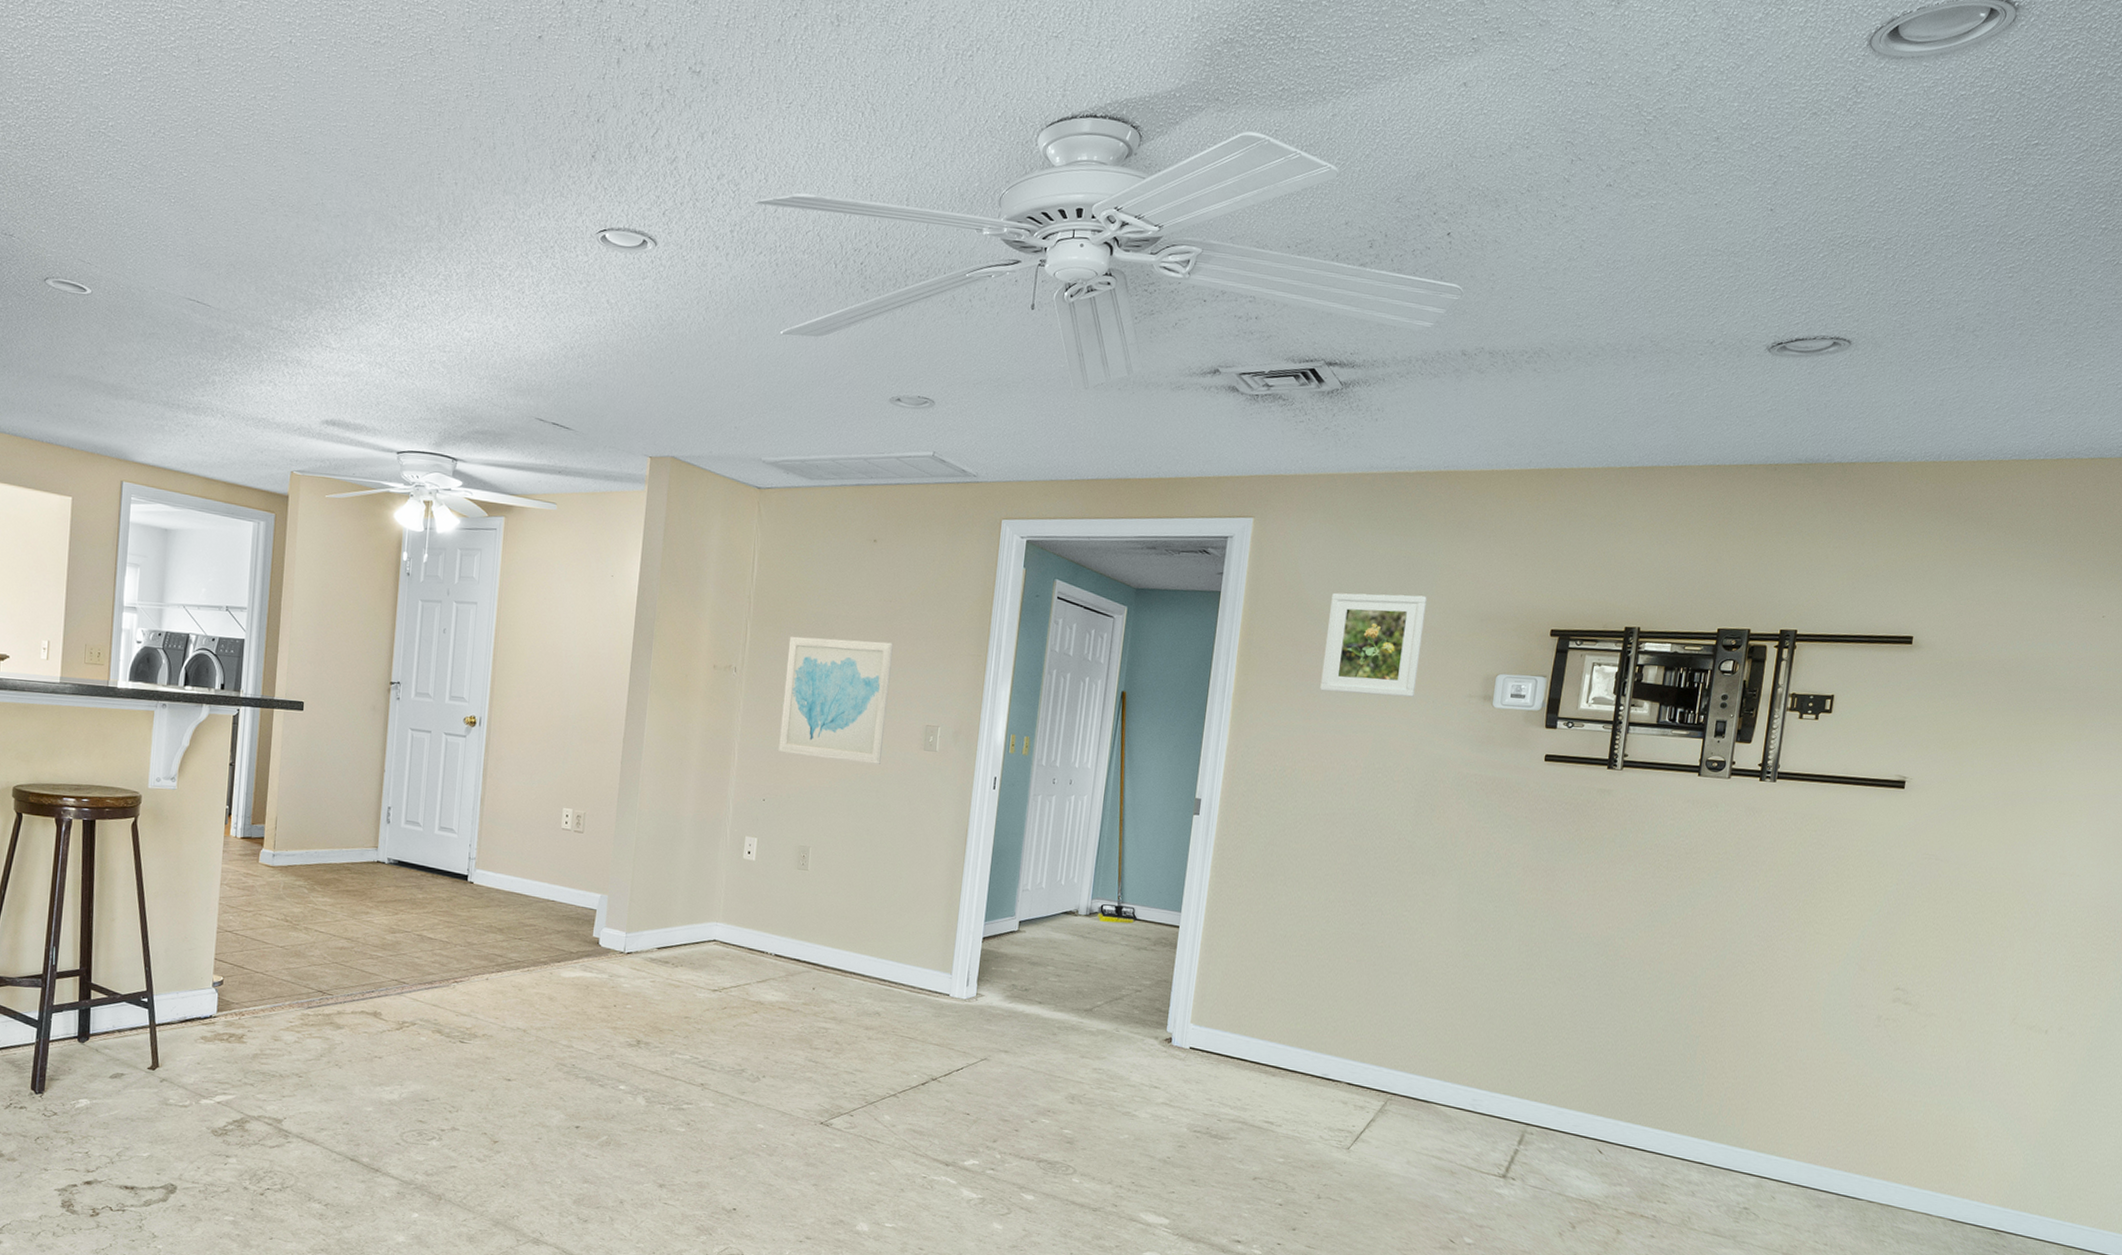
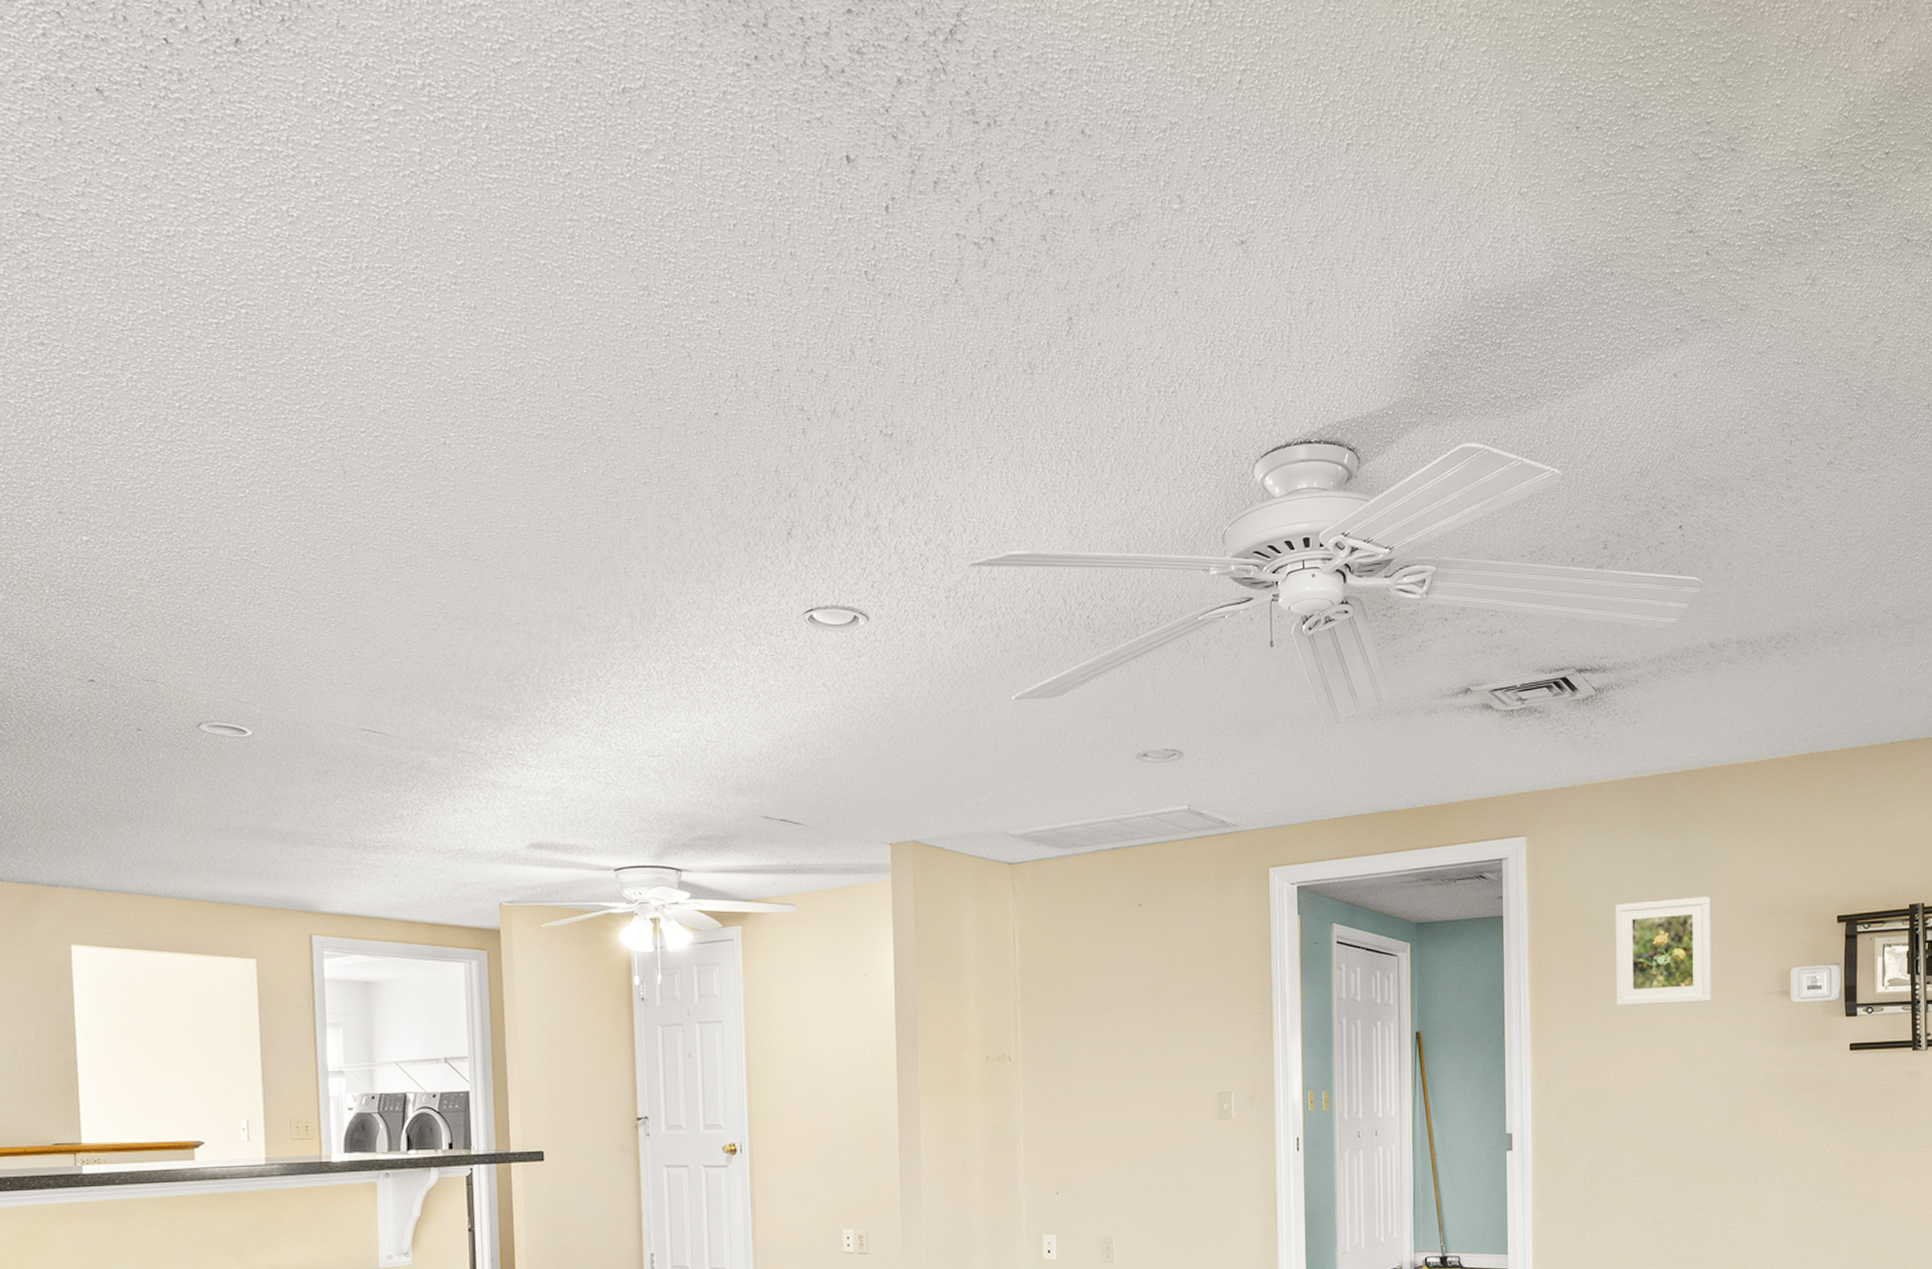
wall art: present [778,636,894,764] -> none [1062,1010,1177,1141]

